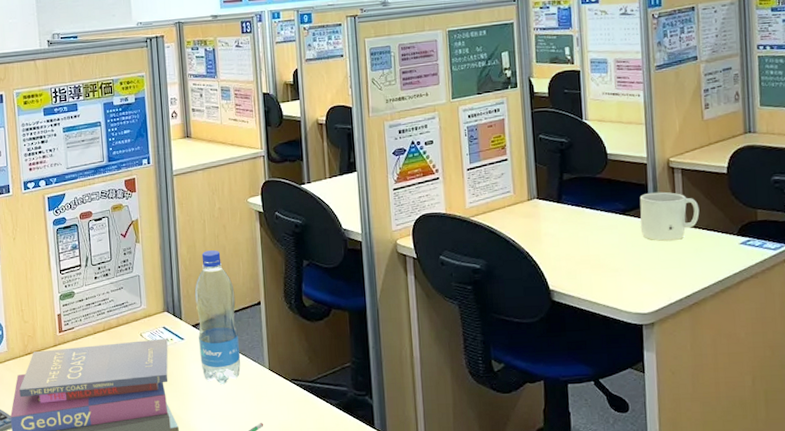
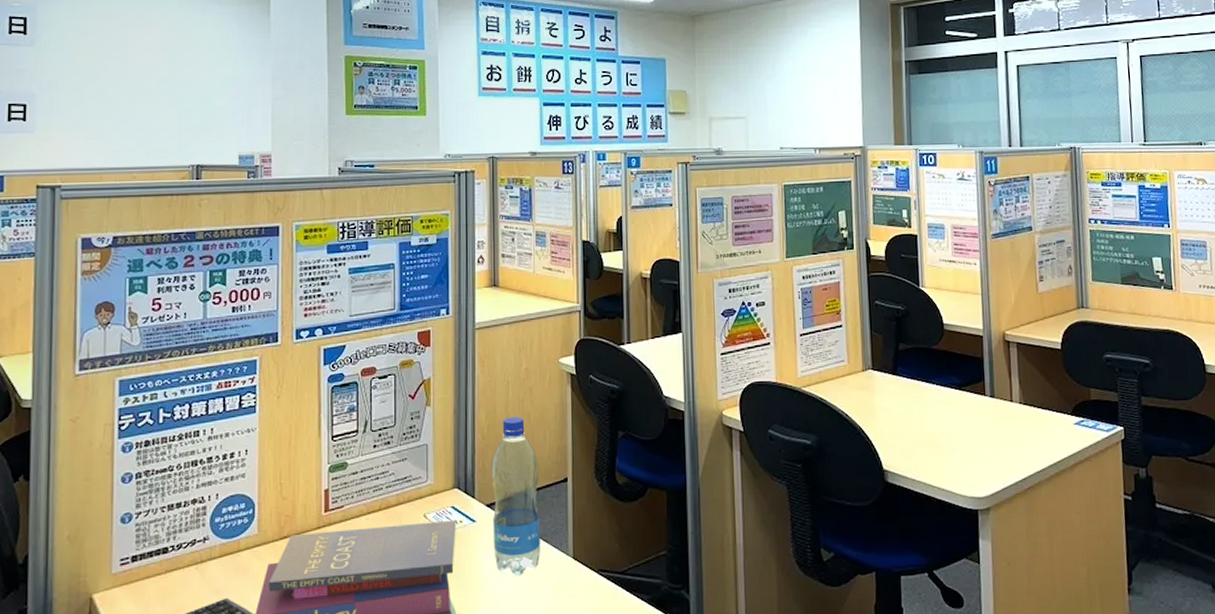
mug: present [639,191,700,242] -> none [975,366,1035,420]

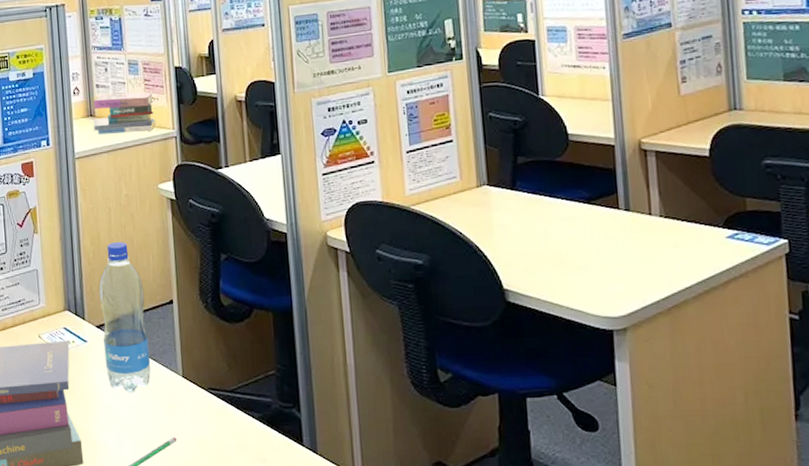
books: none [496,263,561,305] -> present [93,91,156,135]

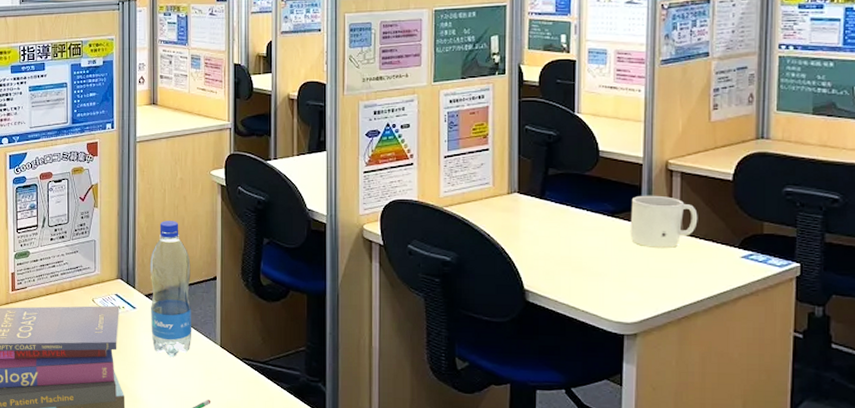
books: present [93,91,156,135] -> none [155,84,213,122]
mug: none [606,177,678,235] -> present [630,195,698,249]

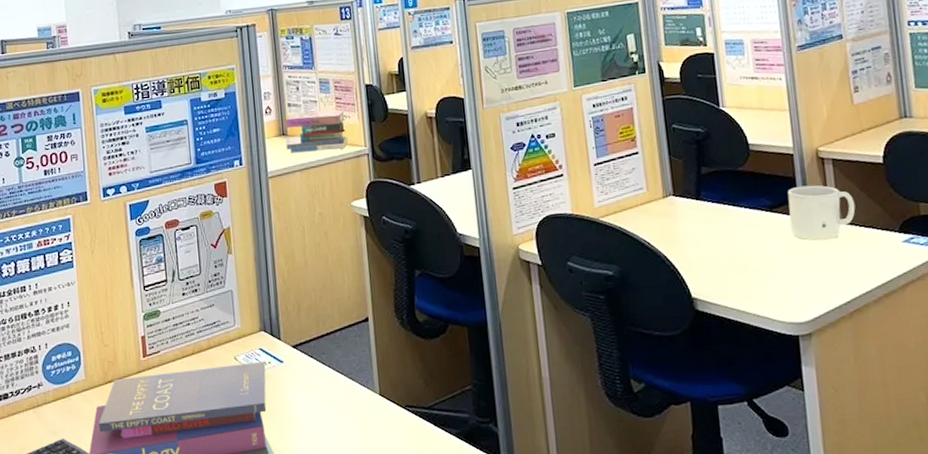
bottle: present [149,221,191,358] -> none [294,260,348,414]
books: none [155,84,213,122] -> present [285,109,348,153]

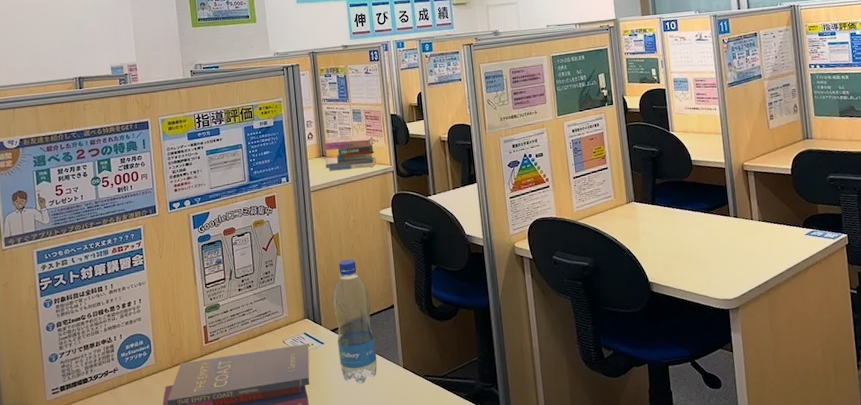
bottle: none [294,260,348,414] -> present [332,259,377,385]
mug: present [787,185,856,241] -> none [720,192,771,236]

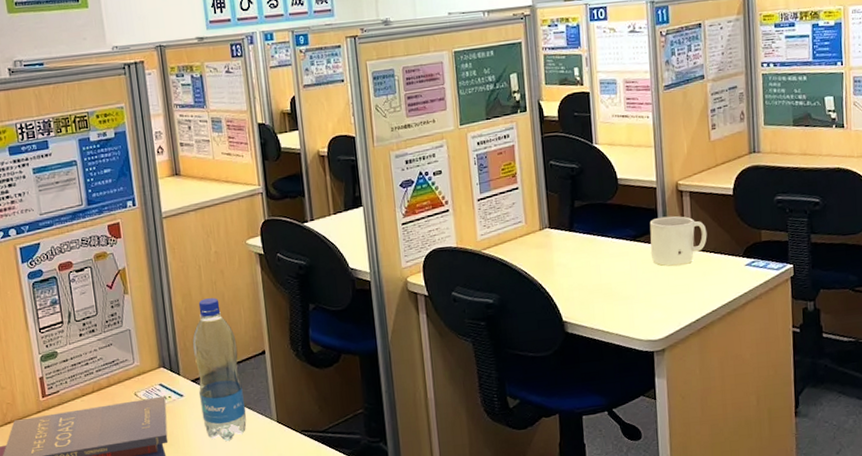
books: present [324,134,377,171] -> none [178,148,242,193]
mug: none [720,192,771,236] -> present [649,215,707,267]

